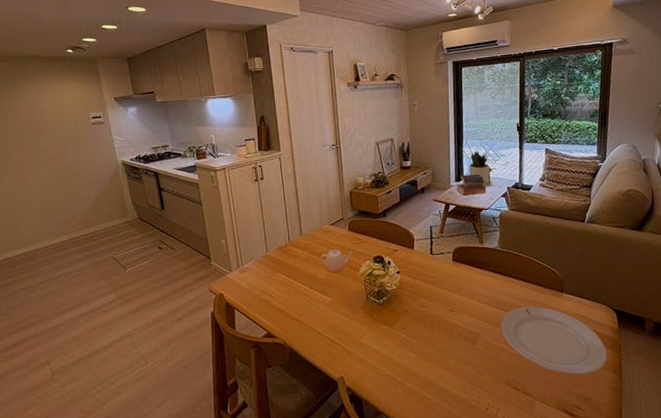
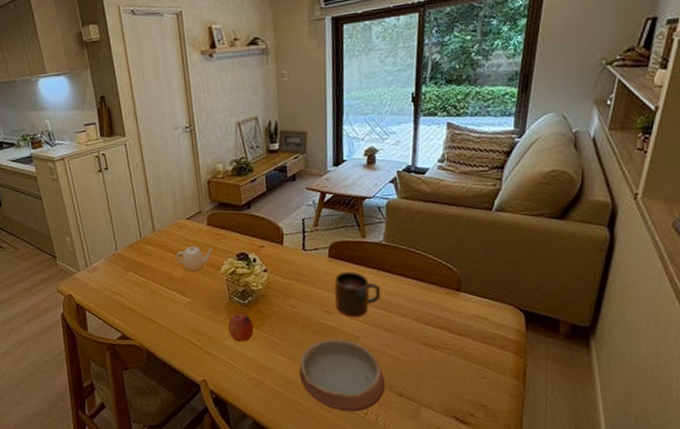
fruit: none [364,312,387,340] -> present [227,313,254,342]
picture frame: none [410,150,435,171] -> present [278,130,308,154]
bowl: none [427,336,503,407] -> present [298,339,385,412]
books: present [456,174,487,195] -> none [334,156,371,182]
mug: none [457,274,497,316] -> present [334,272,381,317]
planter: present [469,150,491,186] -> none [350,127,377,171]
plate: present [500,306,607,375] -> none [383,306,510,381]

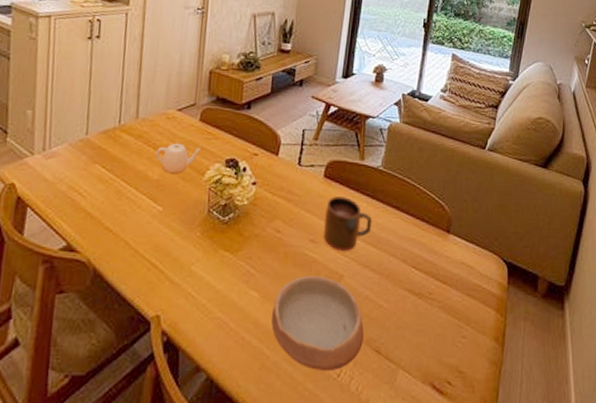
fruit: present [227,313,254,342] -> none [199,232,229,269]
picture frame: present [278,130,308,154] -> none [290,31,322,60]

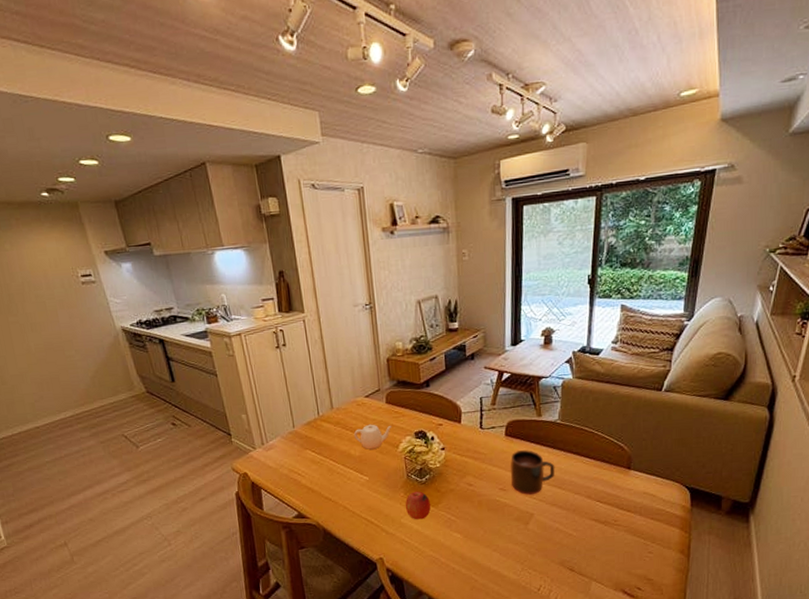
fruit: none [199,232,229,269] -> present [405,491,431,520]
bowl: present [271,276,364,372] -> none [474,516,557,588]

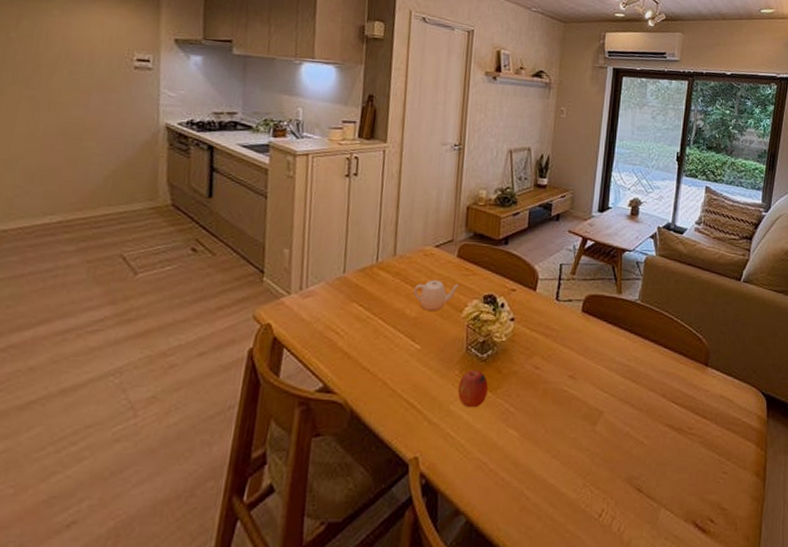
mug: present [510,450,555,495] -> none [582,331,631,386]

